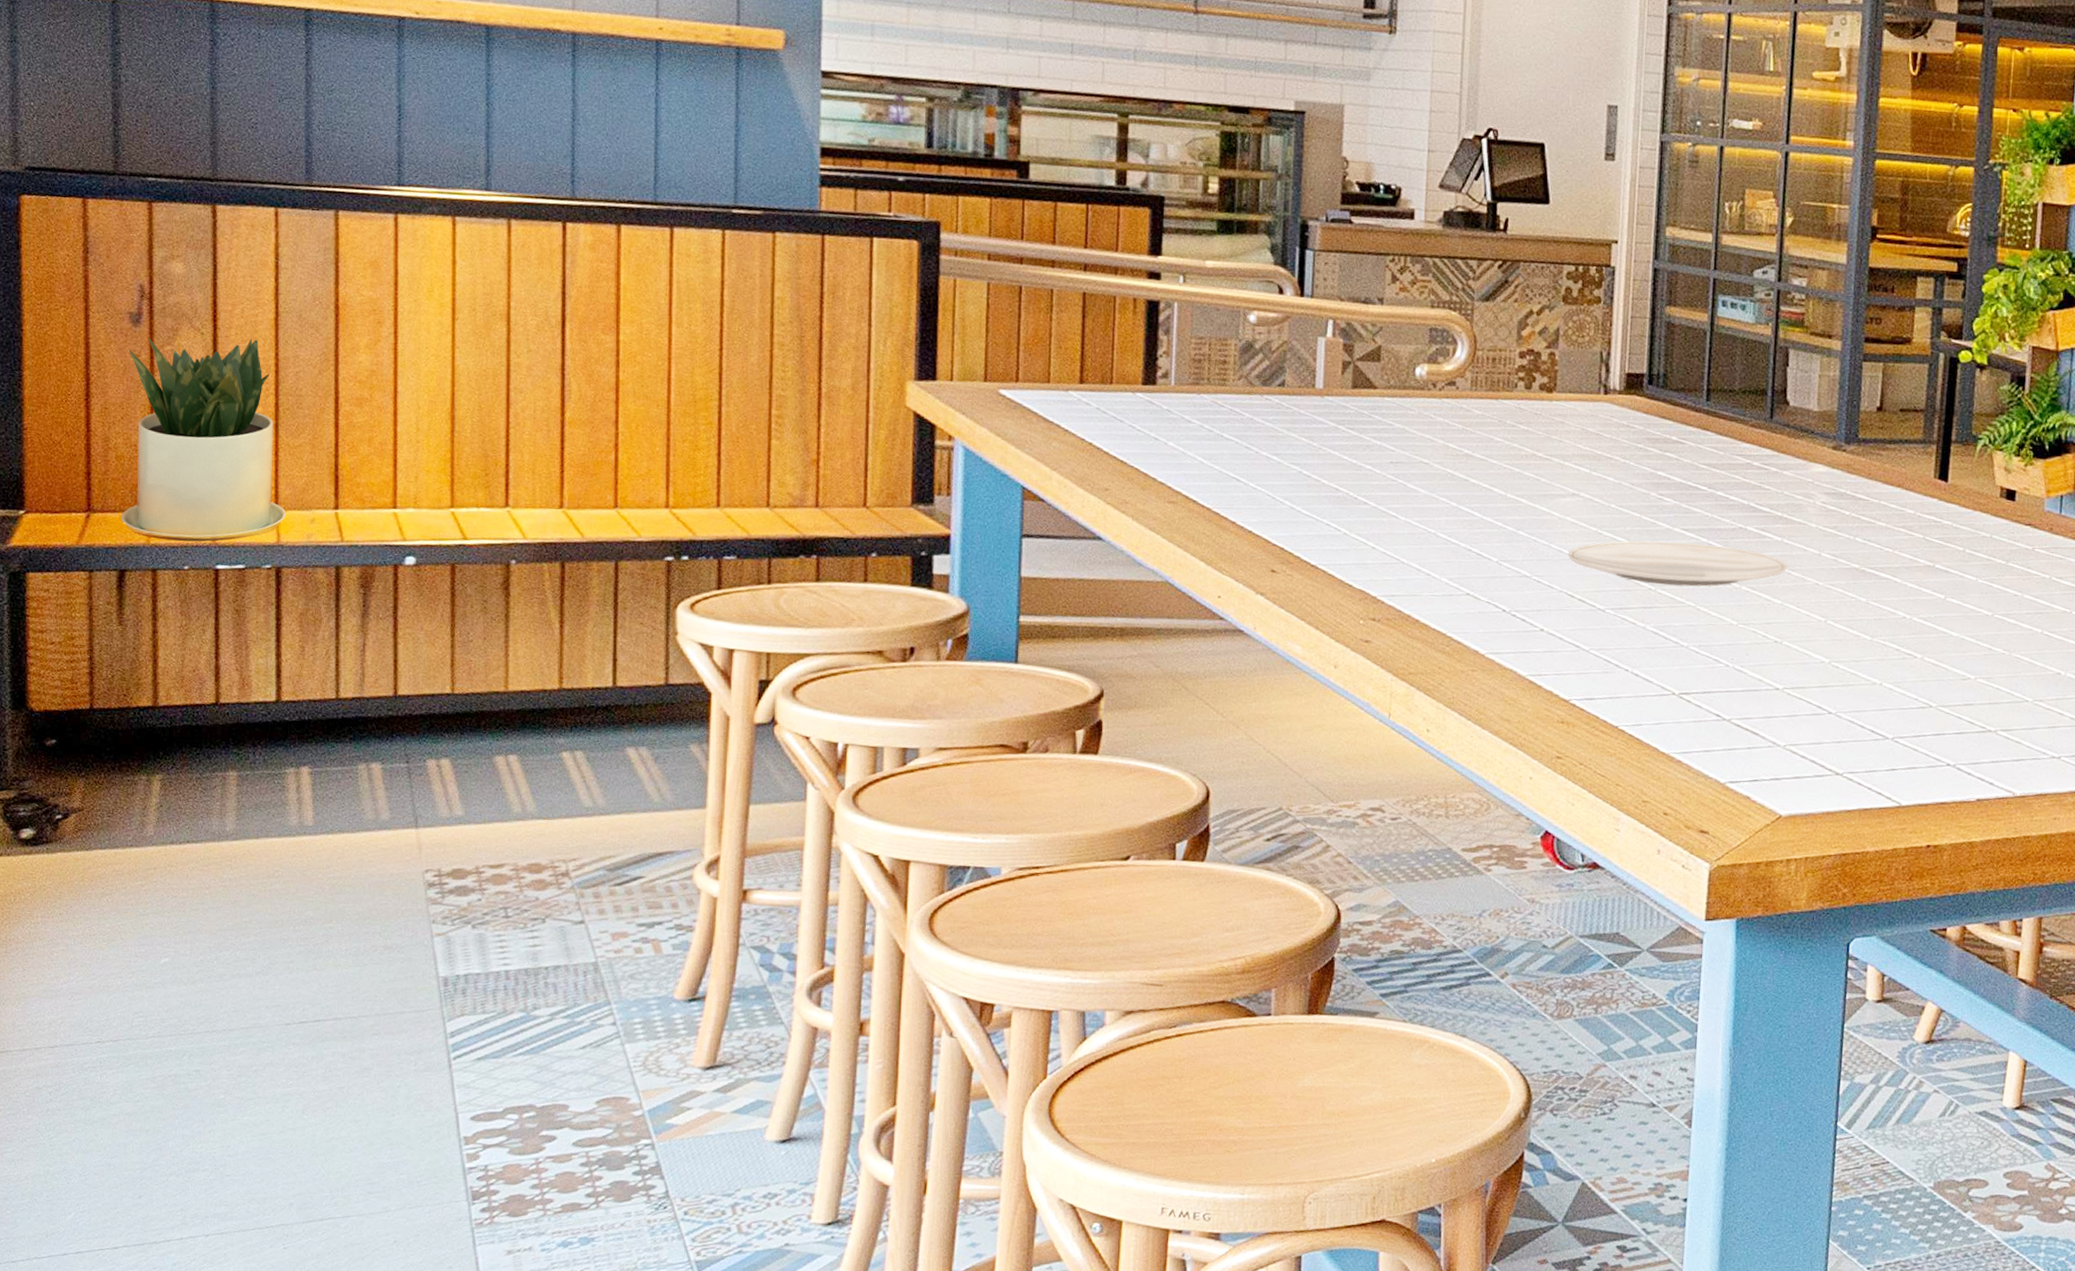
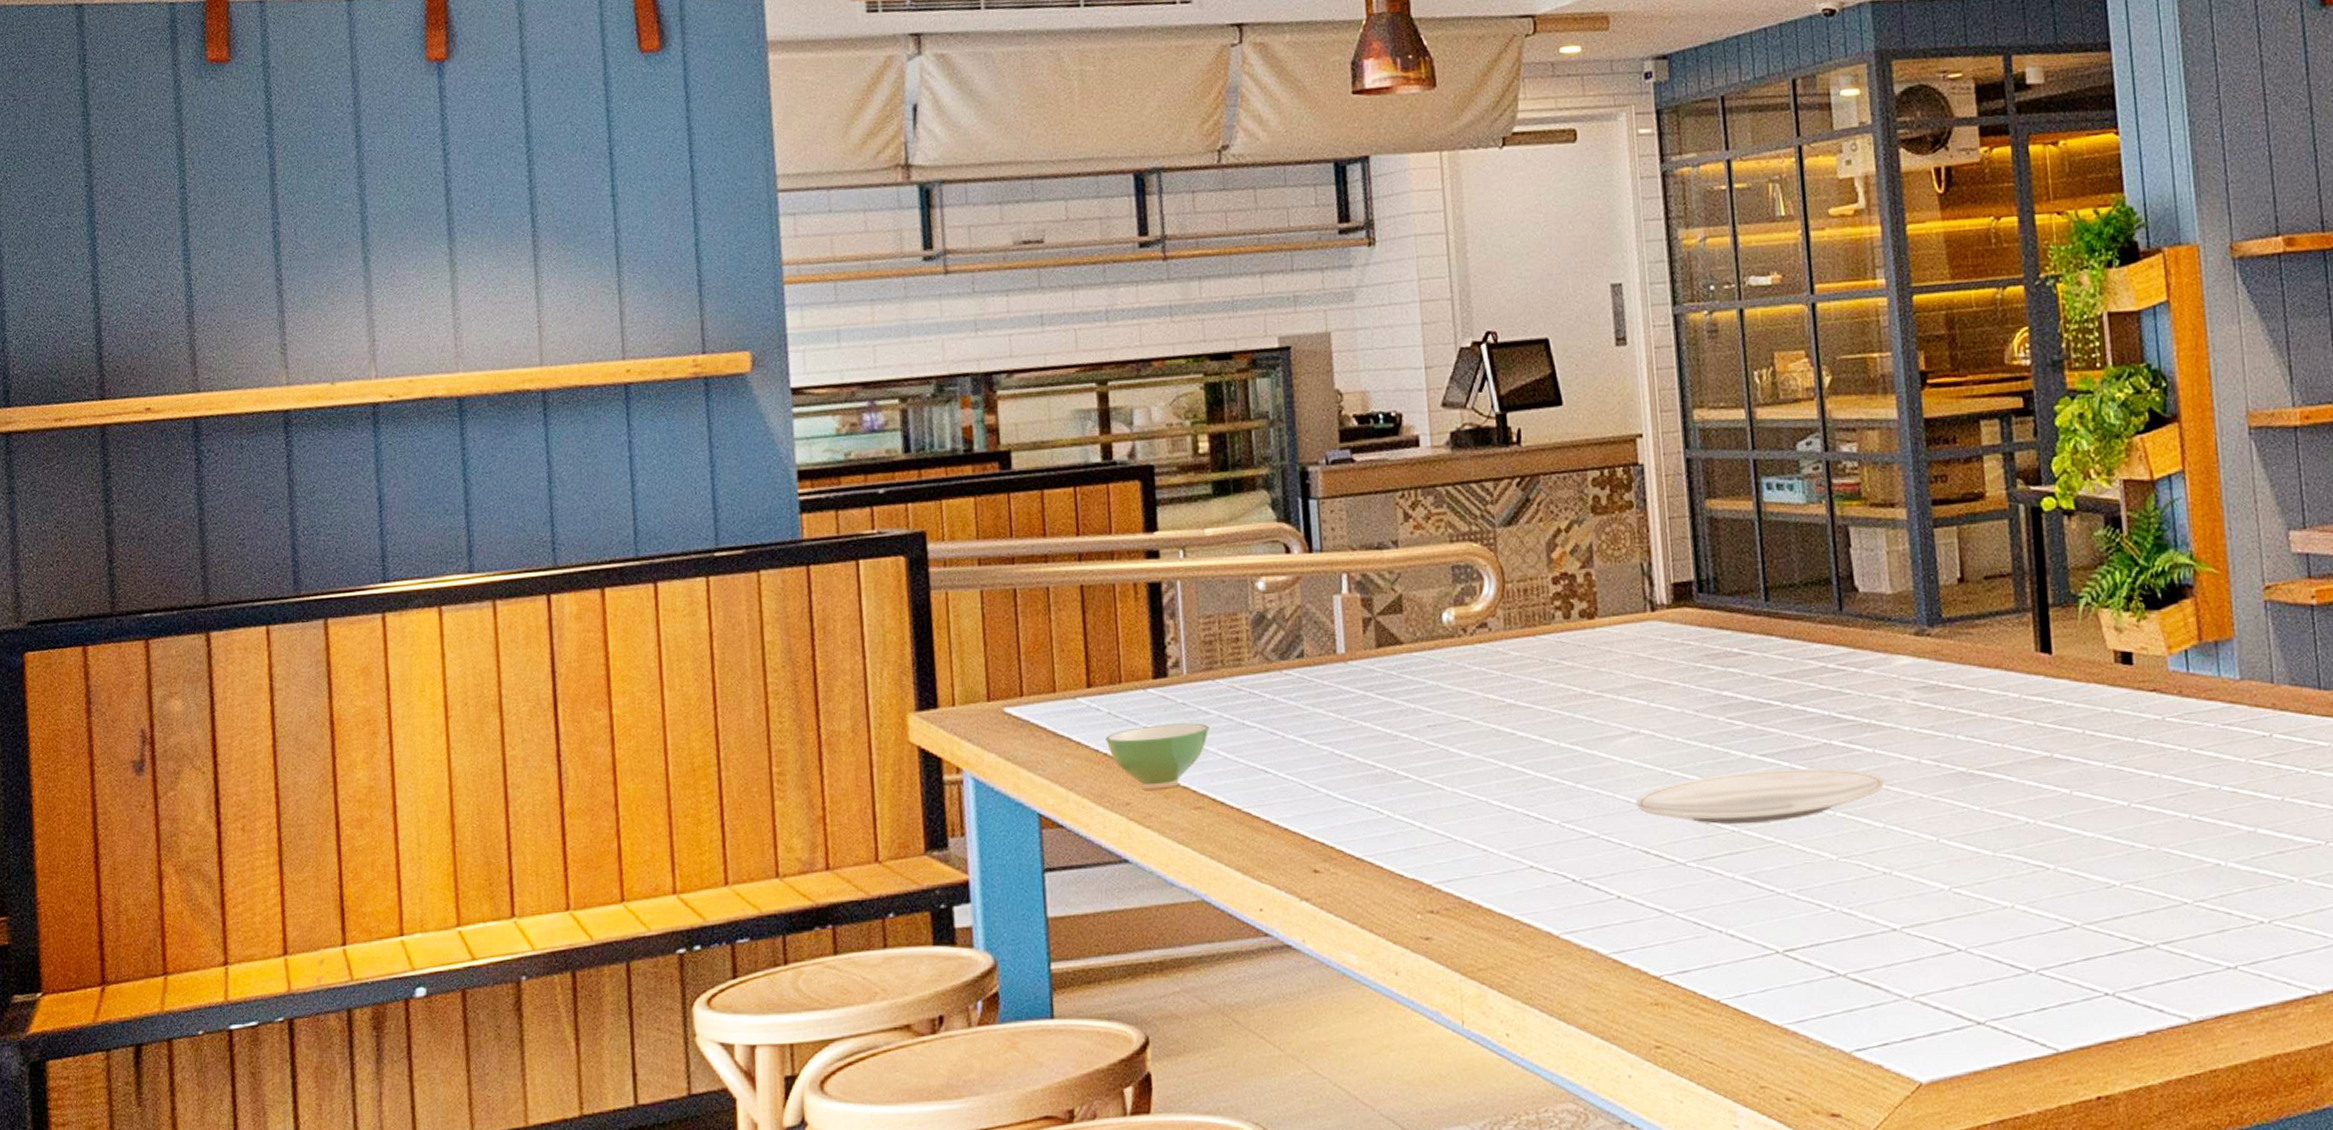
planter: present [121,337,287,542] -> none [134,771,296,1005]
bowl: none [1092,425,1190,482] -> present [1105,723,1209,791]

